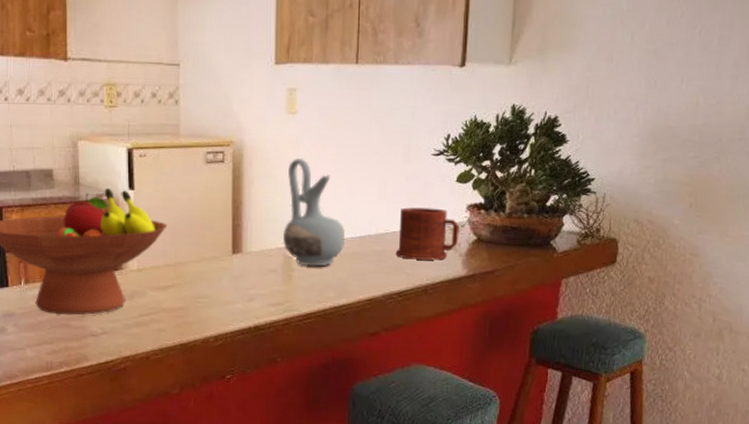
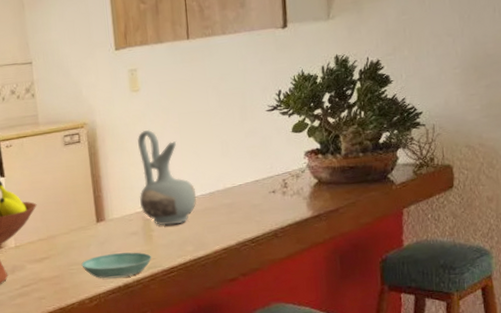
saucer: none [210,290,288,318] -> present [81,252,152,279]
mug: present [395,207,460,260] -> none [244,158,301,208]

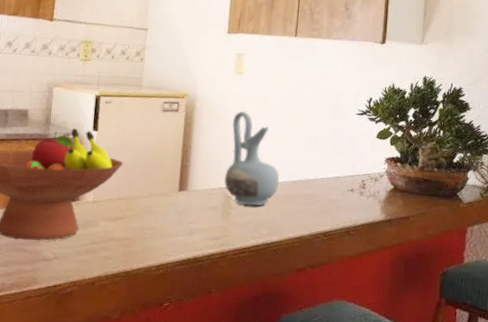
saucer: present [81,252,152,279] -> none [155,224,226,250]

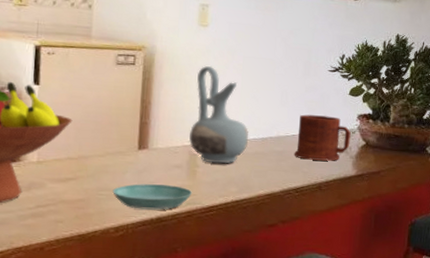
saucer: none [155,224,226,250] -> present [112,184,192,210]
mug: none [322,157,379,205] -> present [294,114,351,161]

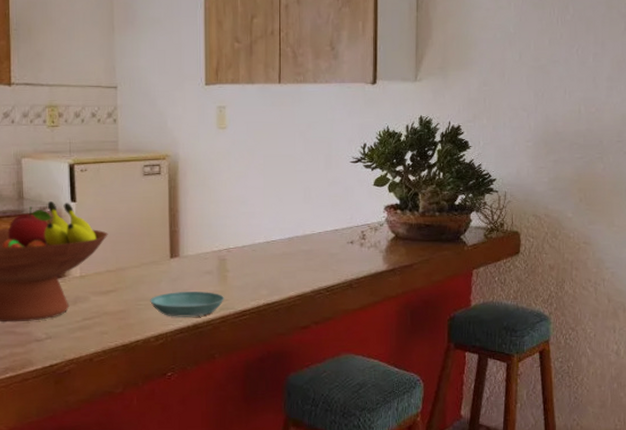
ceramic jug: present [189,65,249,164] -> none [218,168,275,267]
mug: present [294,114,351,161] -> none [322,210,379,257]

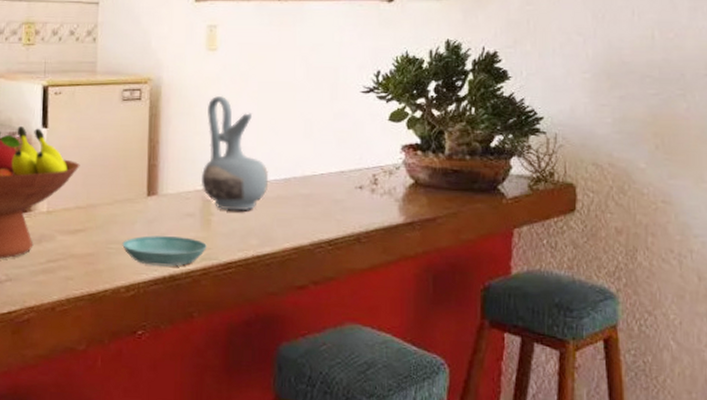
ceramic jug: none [218,168,275,267] -> present [202,95,269,211]

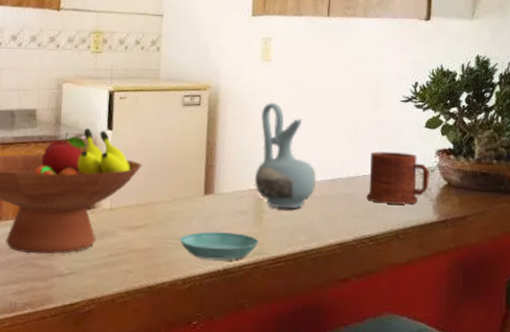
mug: none [324,148,394,206] -> present [366,151,430,205]

